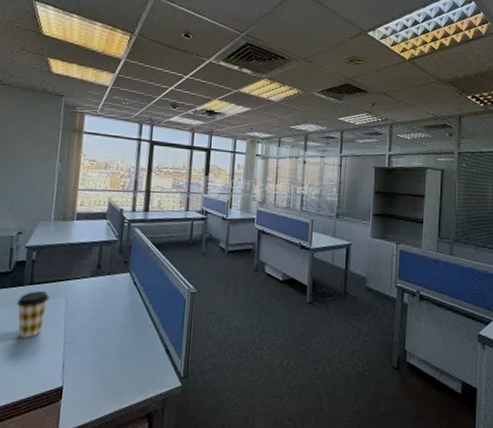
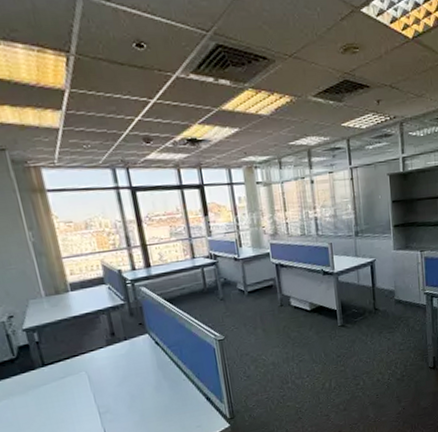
coffee cup: present [16,291,50,338] -> none [33,370,71,419]

